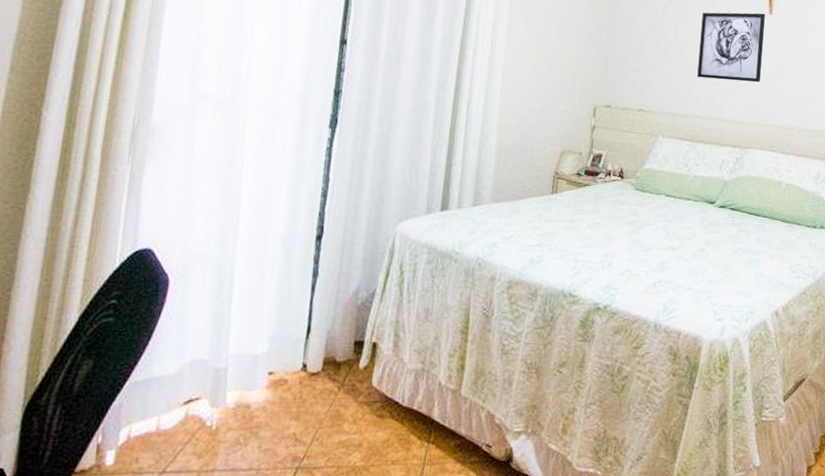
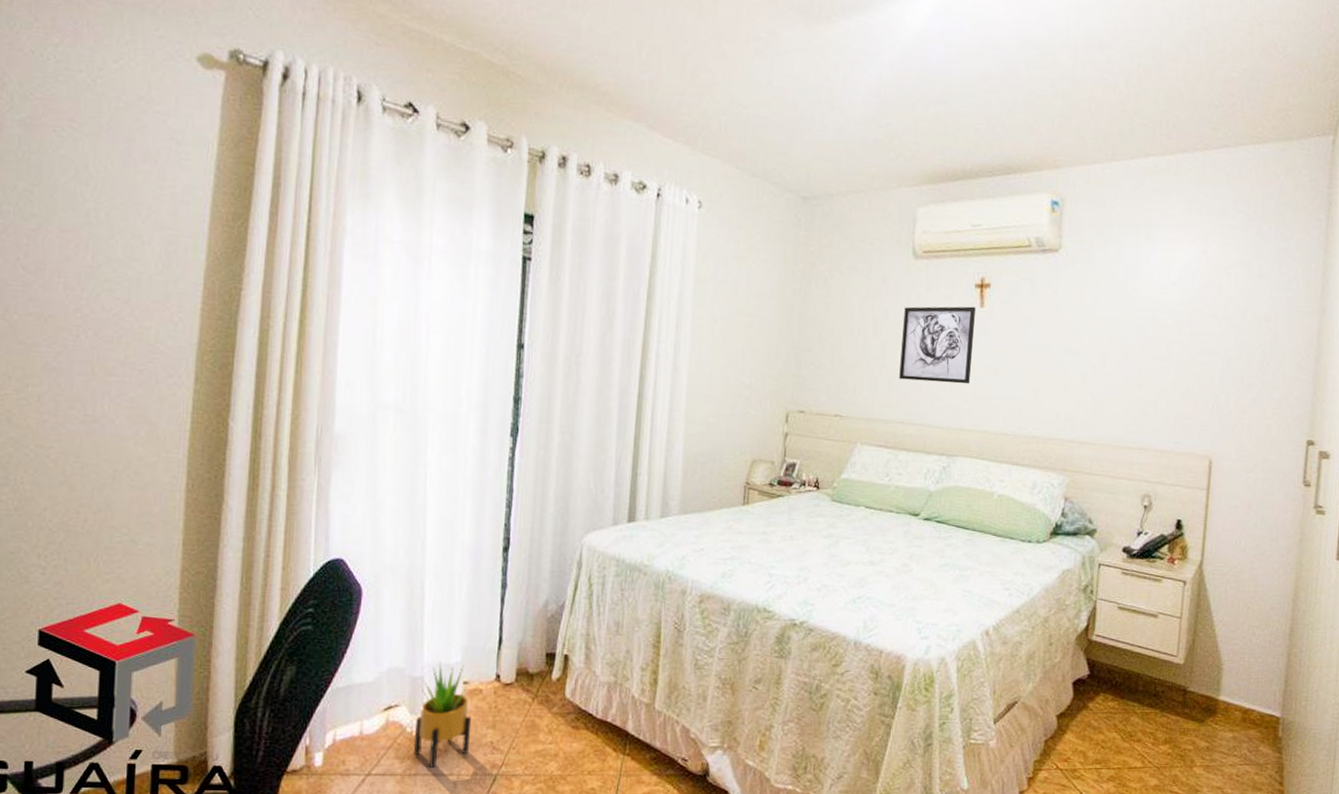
potted plant: none [213,353,279,464] -> present [414,662,473,769]

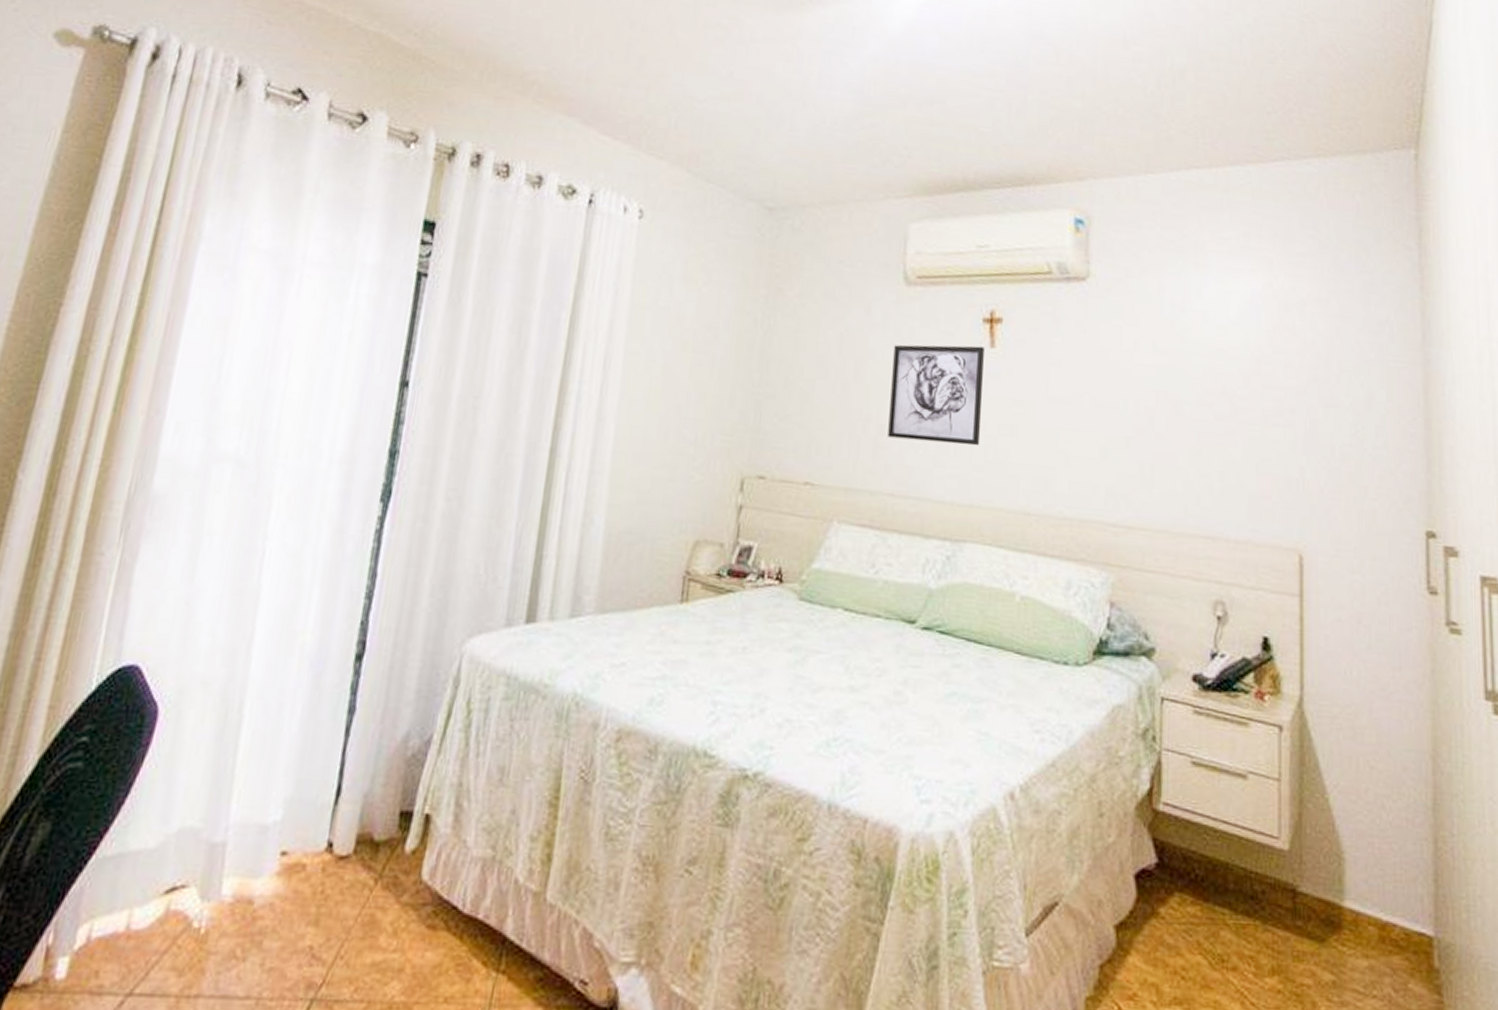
potted plant: present [414,662,473,769] -> none [199,821,296,987]

